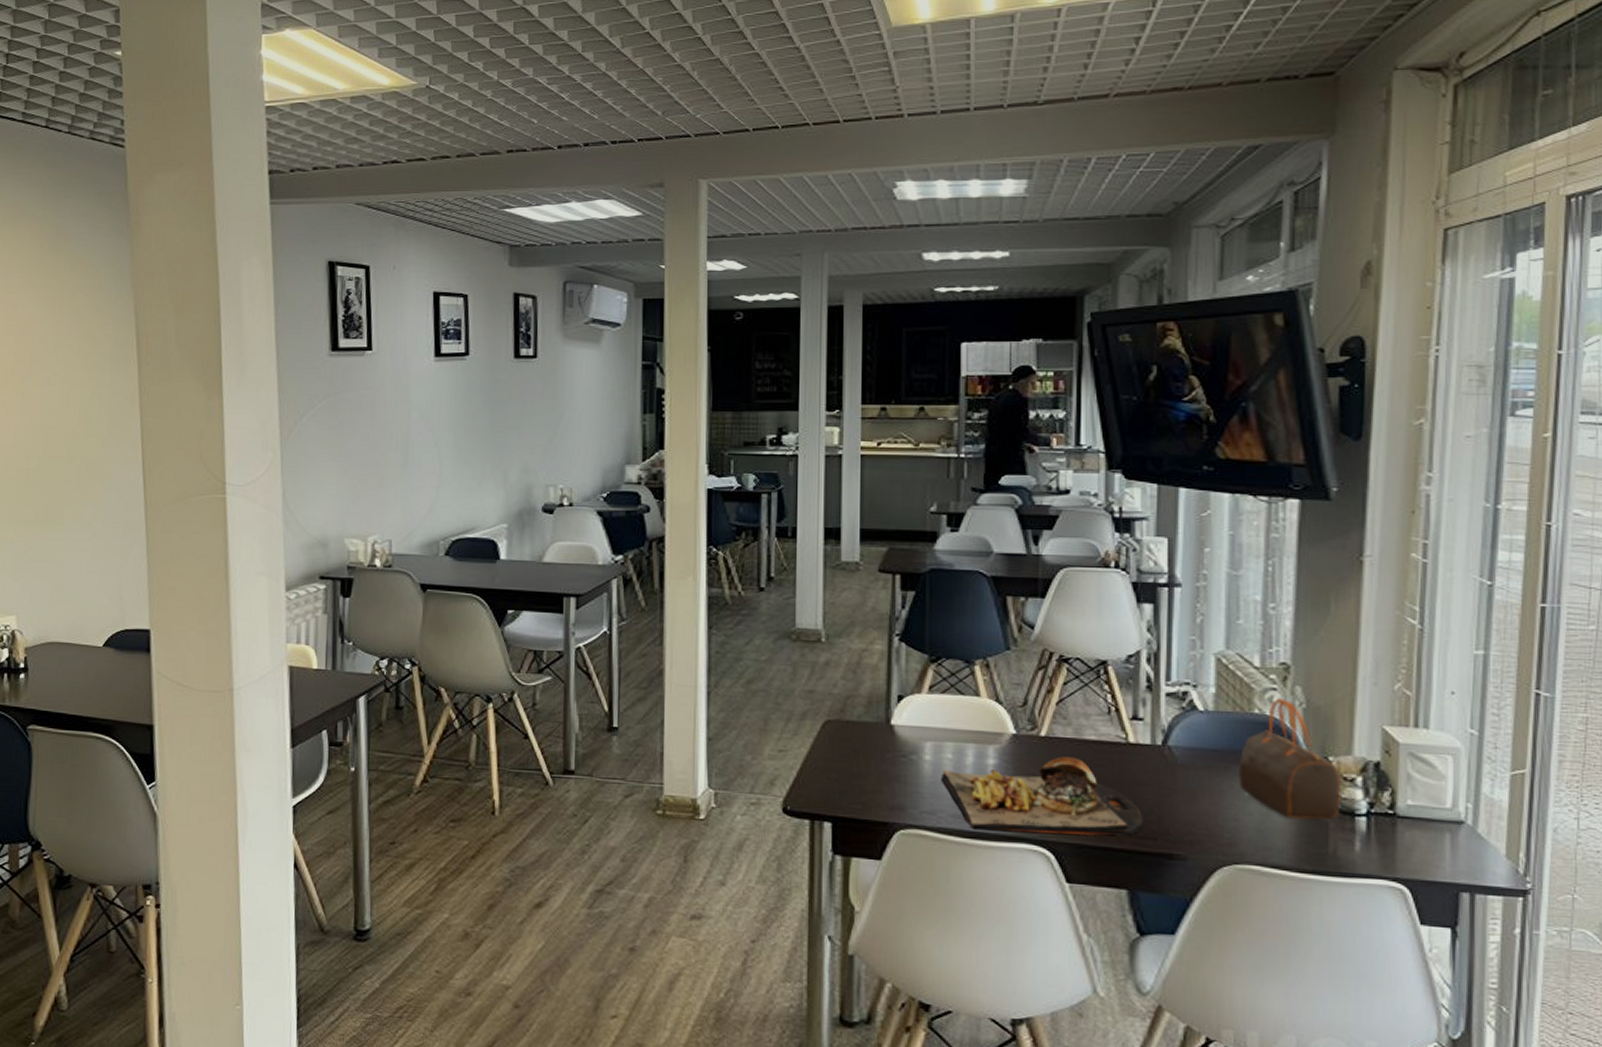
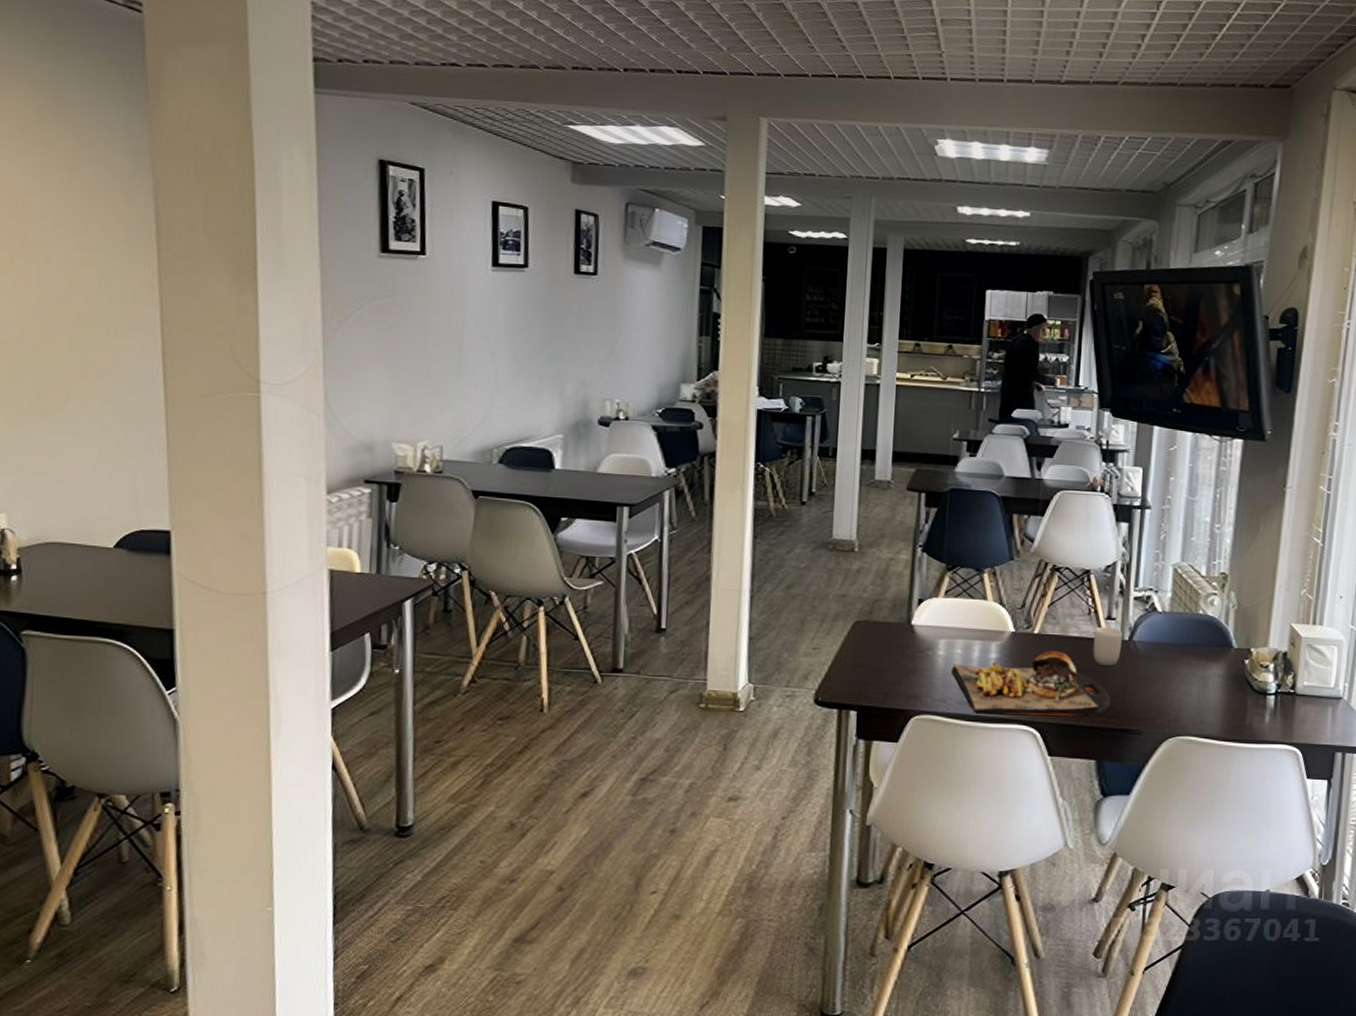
cup: none [1116,728,1154,777] -> present [1093,626,1123,667]
handbag: present [1237,698,1340,820] -> none [1184,601,1258,699]

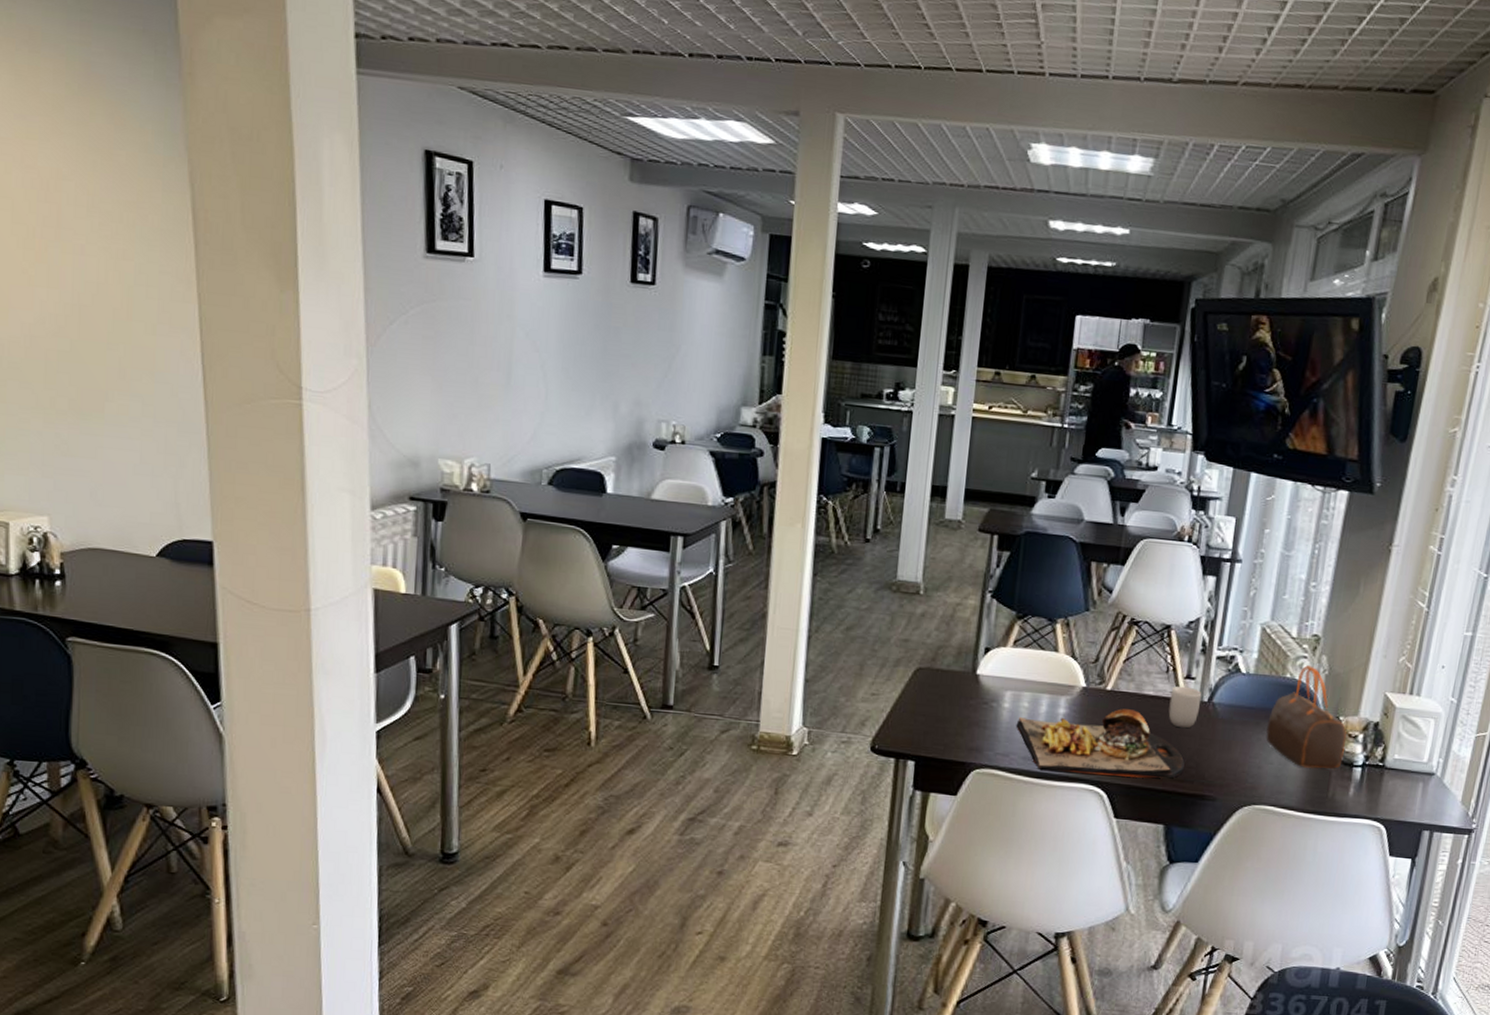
handbag: none [1184,601,1258,699] -> present [1266,665,1347,769]

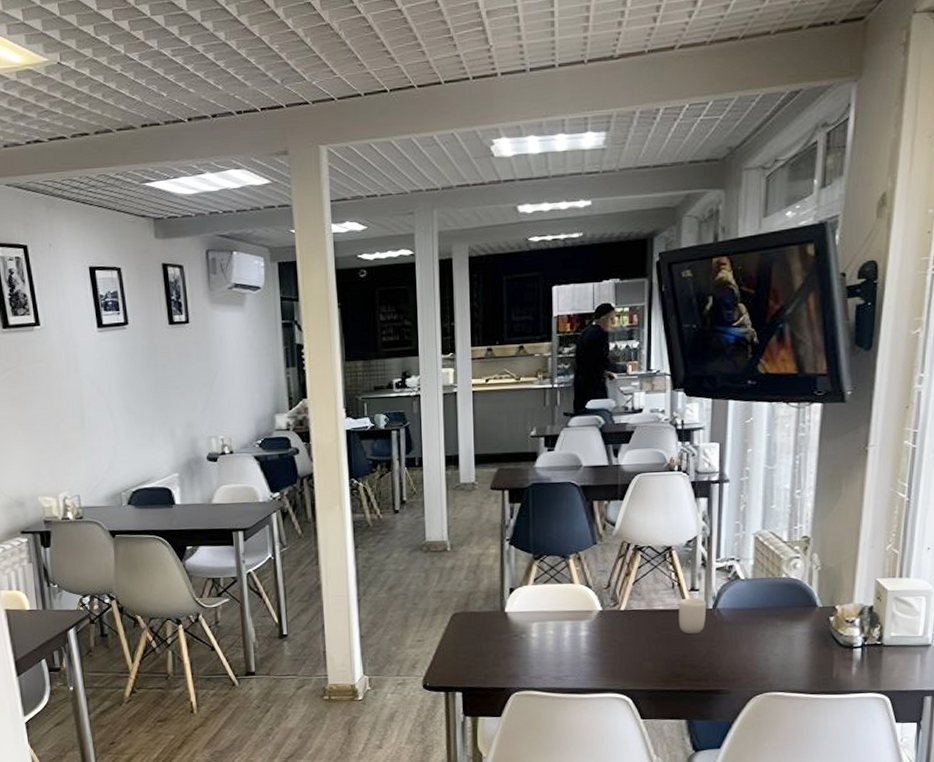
food tray: present [1017,708,1186,779] -> none [546,624,699,686]
handbag: present [1266,665,1347,769] -> none [768,564,844,655]

